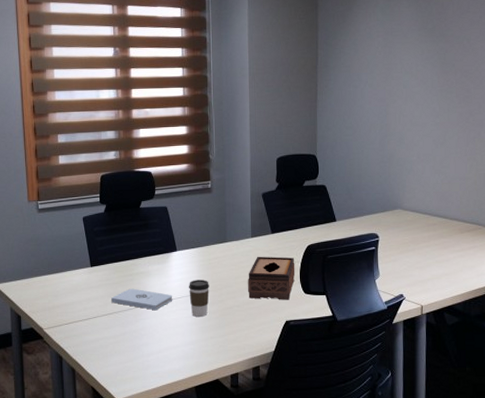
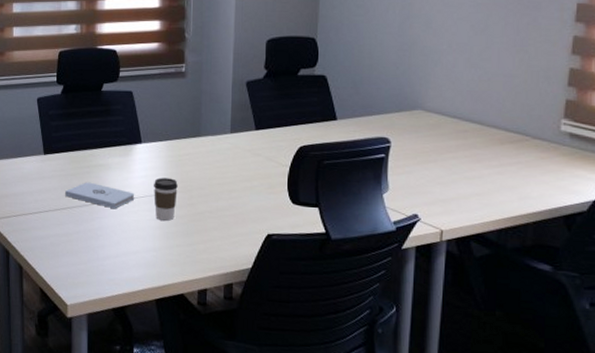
tissue box: present [248,256,295,300] -> none [223,155,283,210]

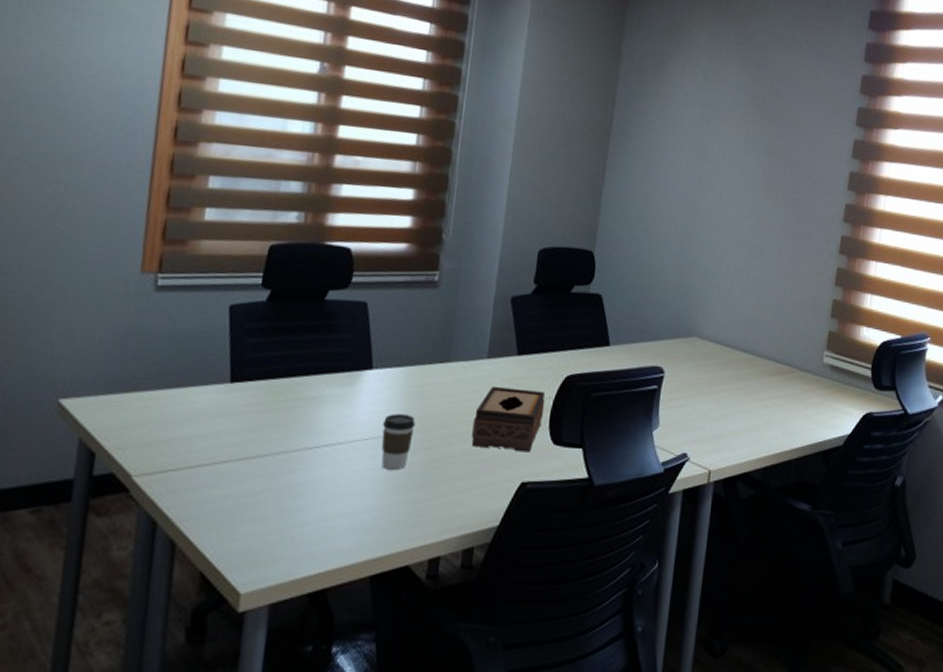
notepad: present [65,182,135,209] -> none [256,420,357,457]
tissue box: none [223,155,283,210] -> present [471,385,545,453]

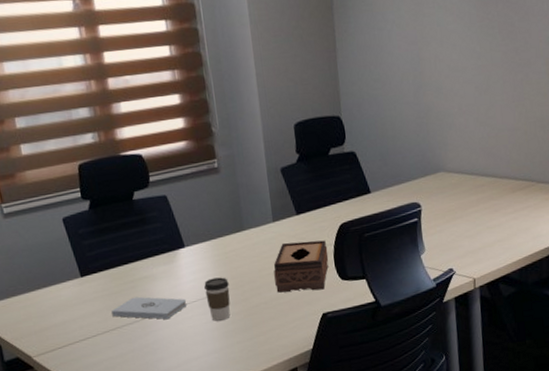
notepad: none [256,420,357,457] -> present [111,296,187,320]

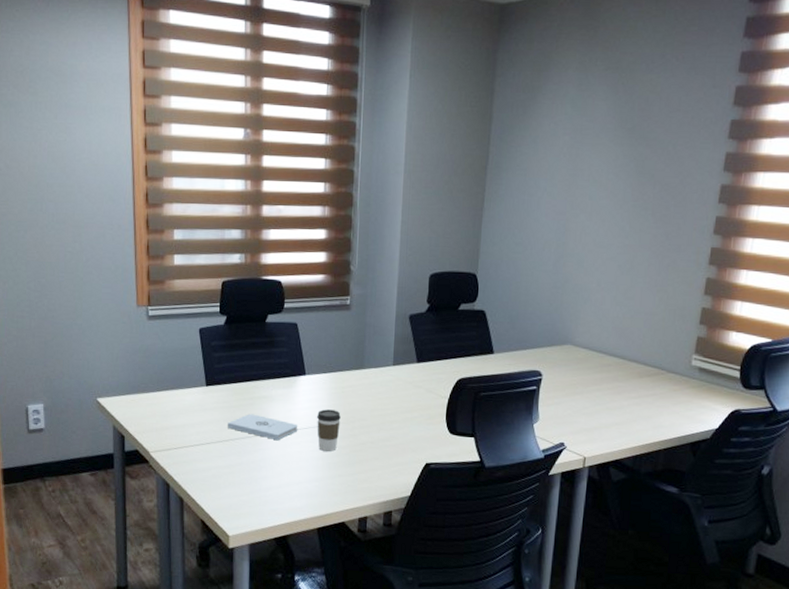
tissue box: present [274,240,329,293] -> none [385,387,442,440]

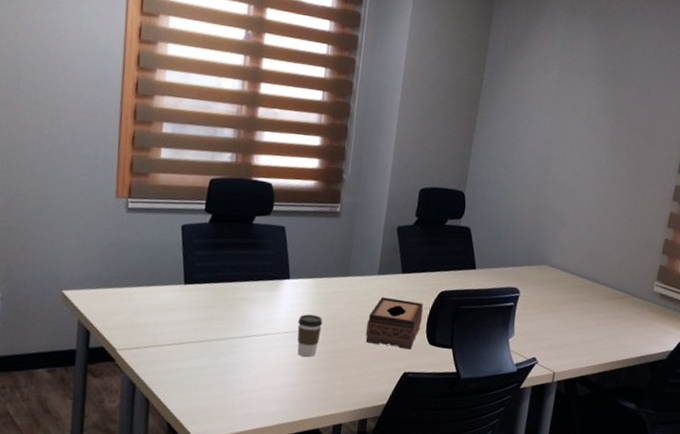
notepad: present [228,414,298,441] -> none [204,315,278,344]
tissue box: none [385,387,442,440] -> present [365,296,424,350]

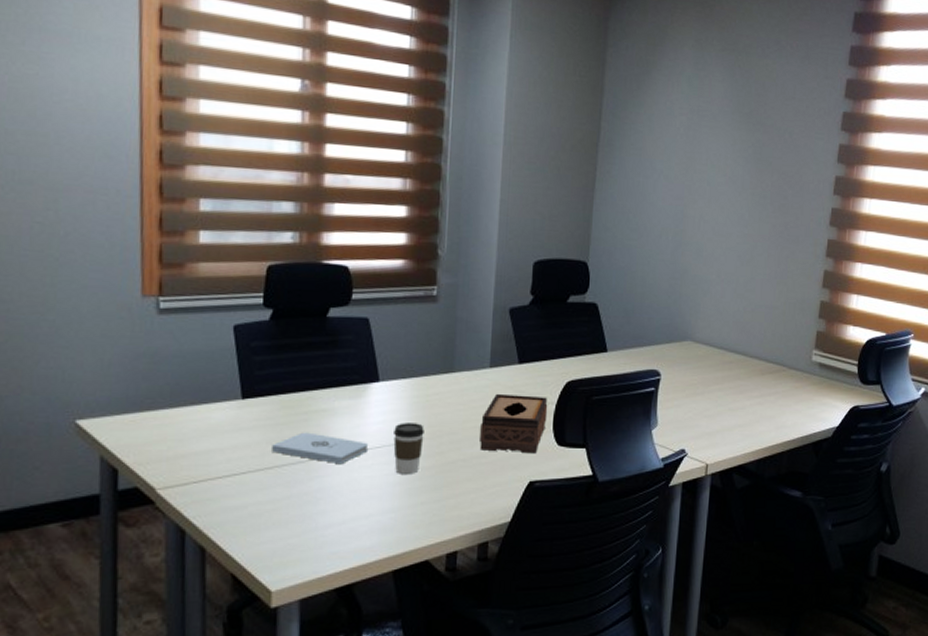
notepad: none [204,315,278,344] -> present [272,432,369,465]

